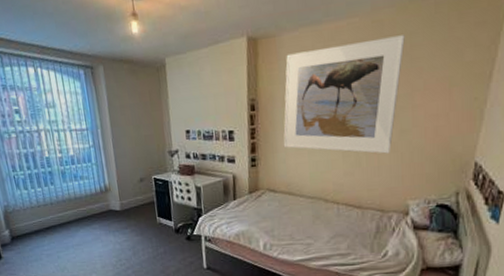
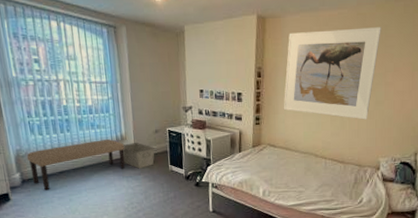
bench: none [14,191,111,248] -> present [26,139,125,190]
storage bin: none [103,193,141,222] -> present [118,143,155,169]

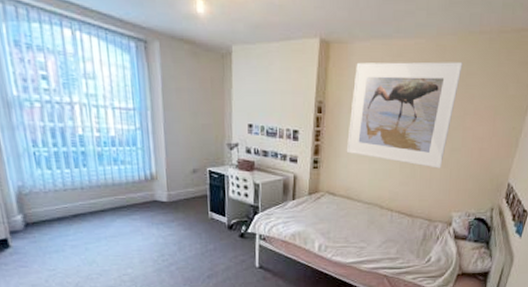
bench: present [26,139,125,190] -> none [31,178,156,237]
storage bin: present [118,143,155,169] -> none [147,184,192,215]

